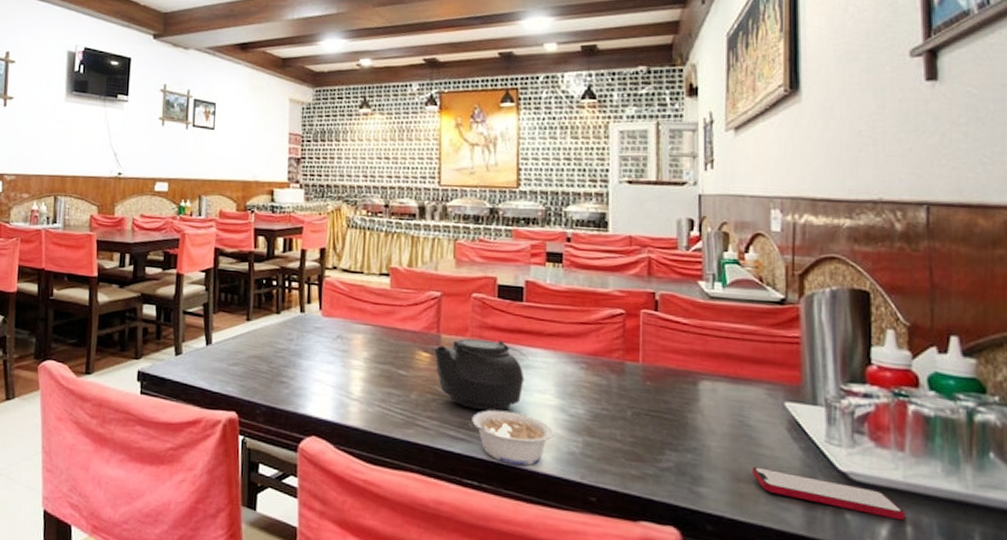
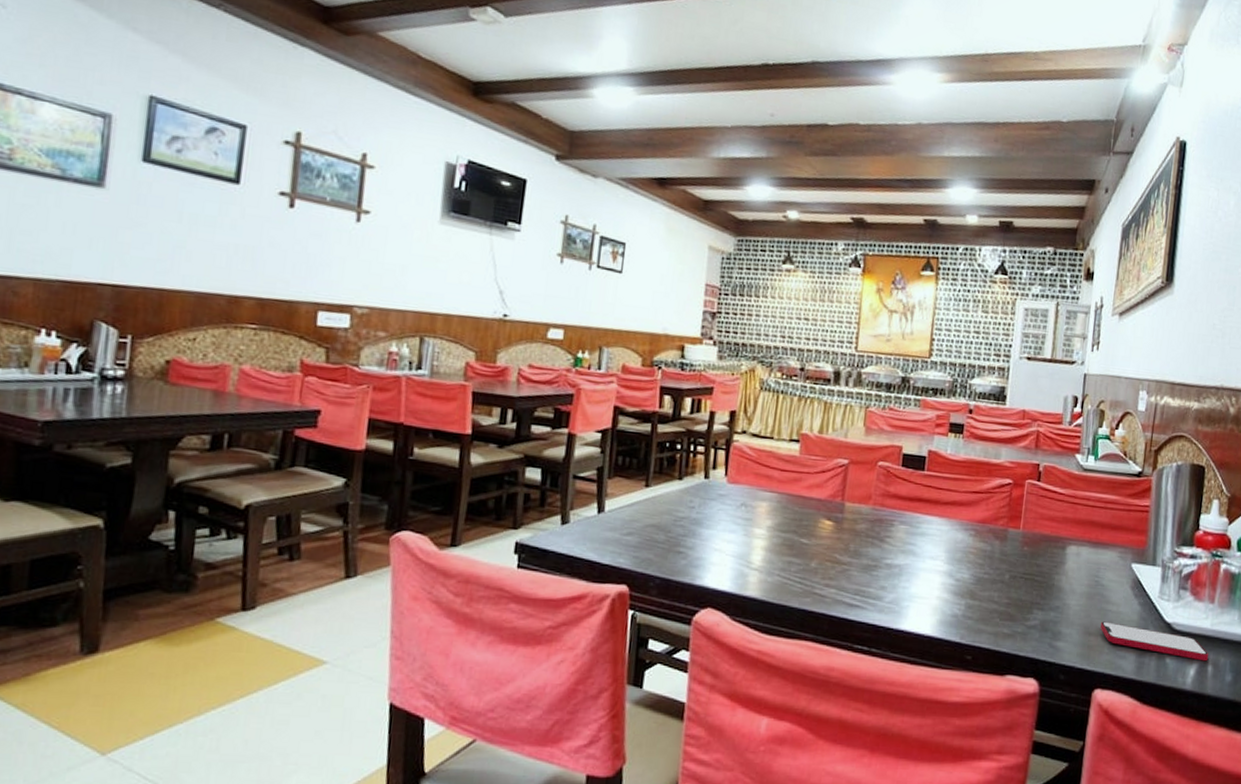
teapot: present [433,338,528,412] -> none [836,506,924,578]
legume: present [469,409,554,466] -> none [864,576,941,629]

